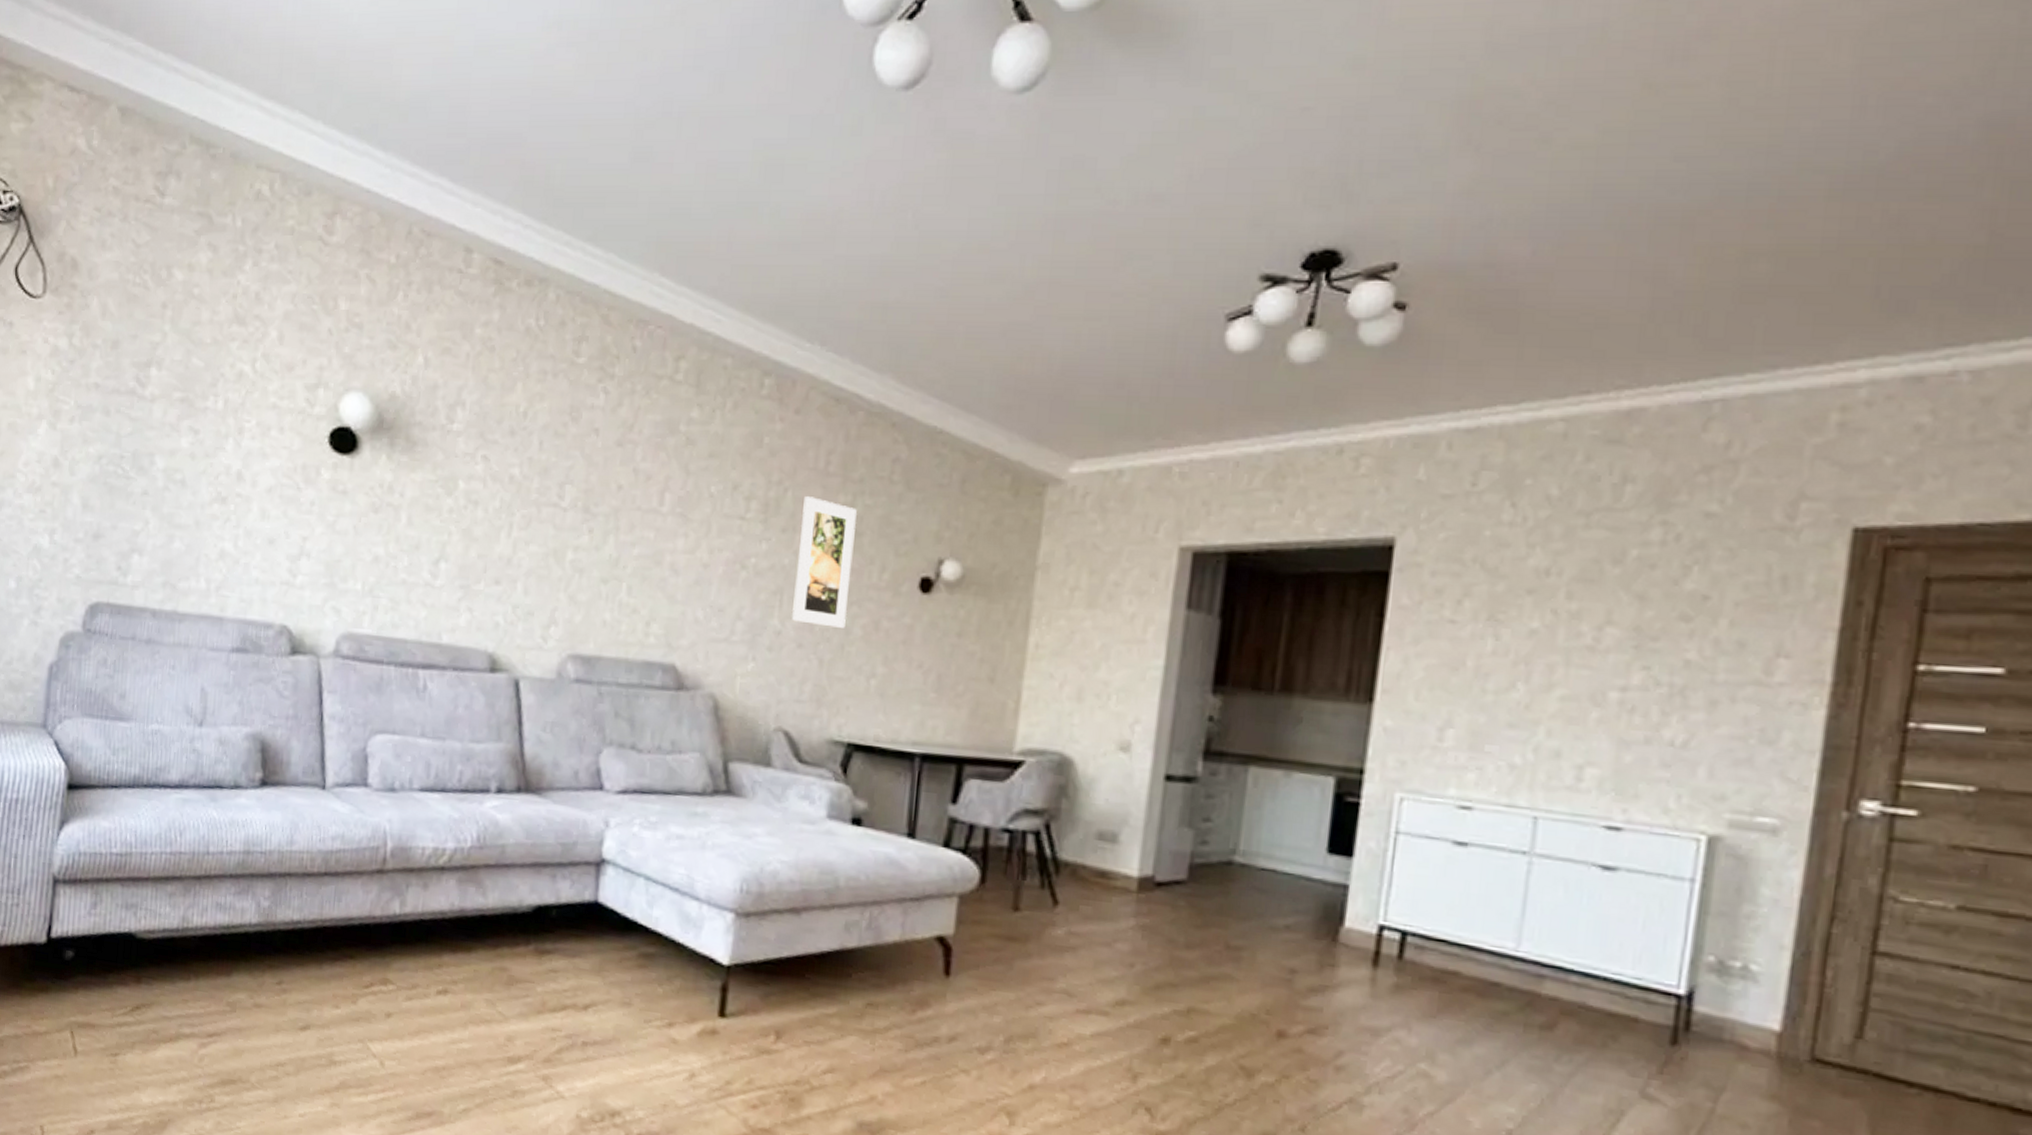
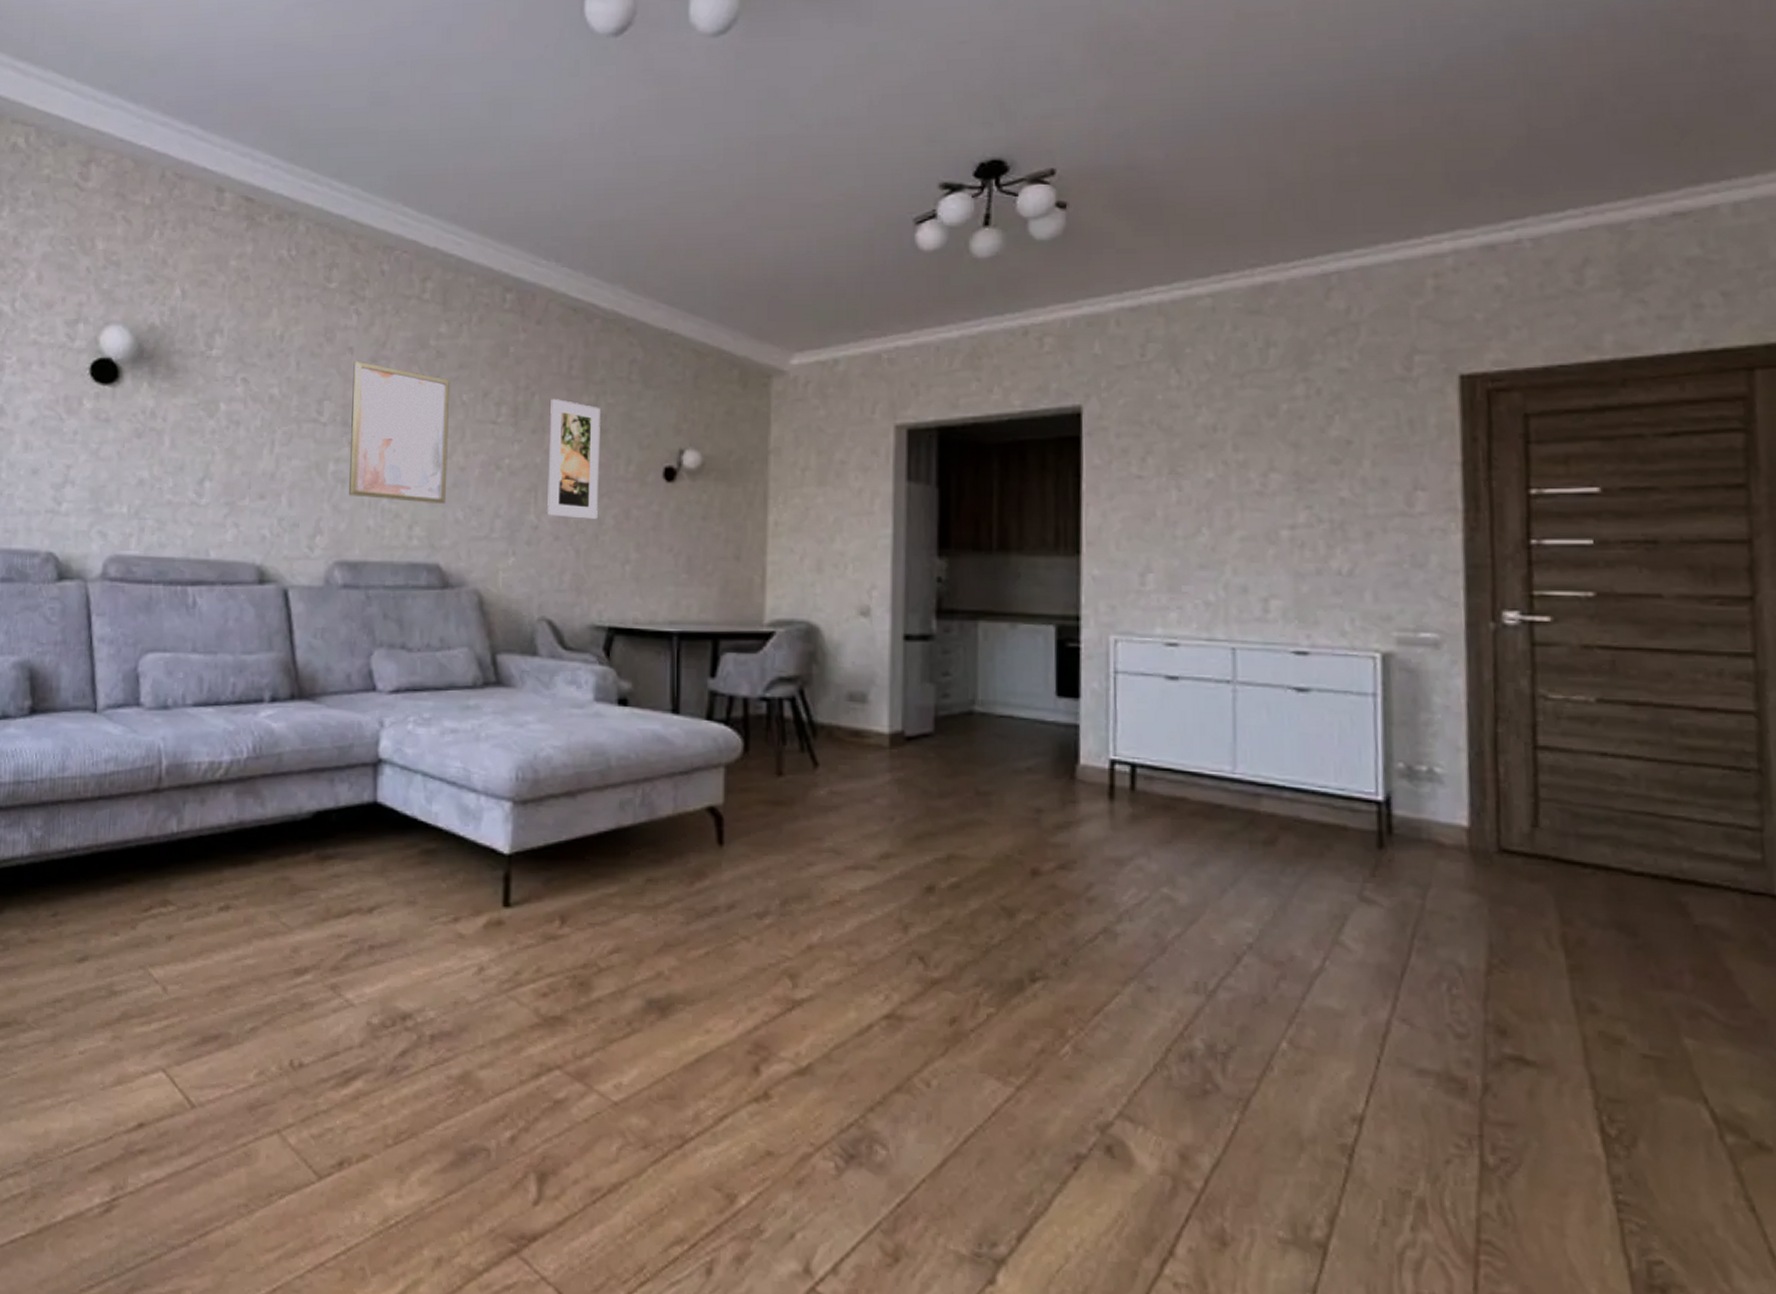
wall art: none [586,443,699,602] -> present [349,361,451,505]

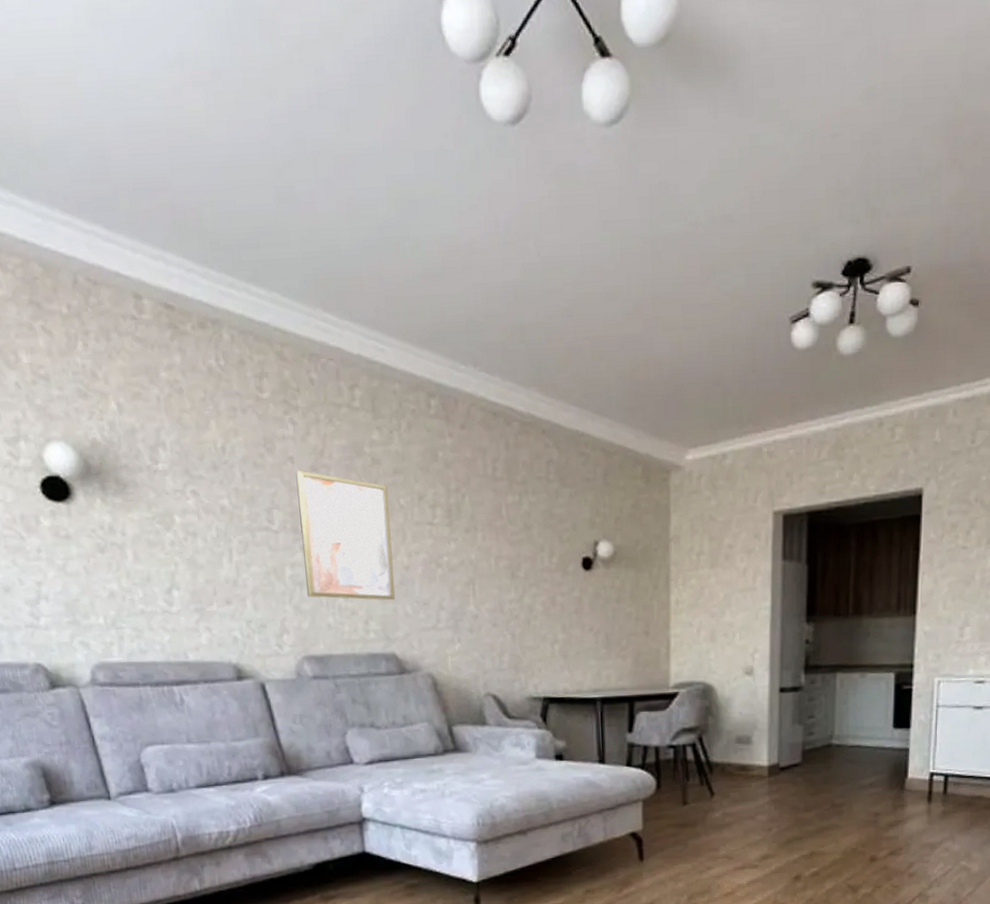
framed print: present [547,399,600,520] -> none [479,500,528,608]

